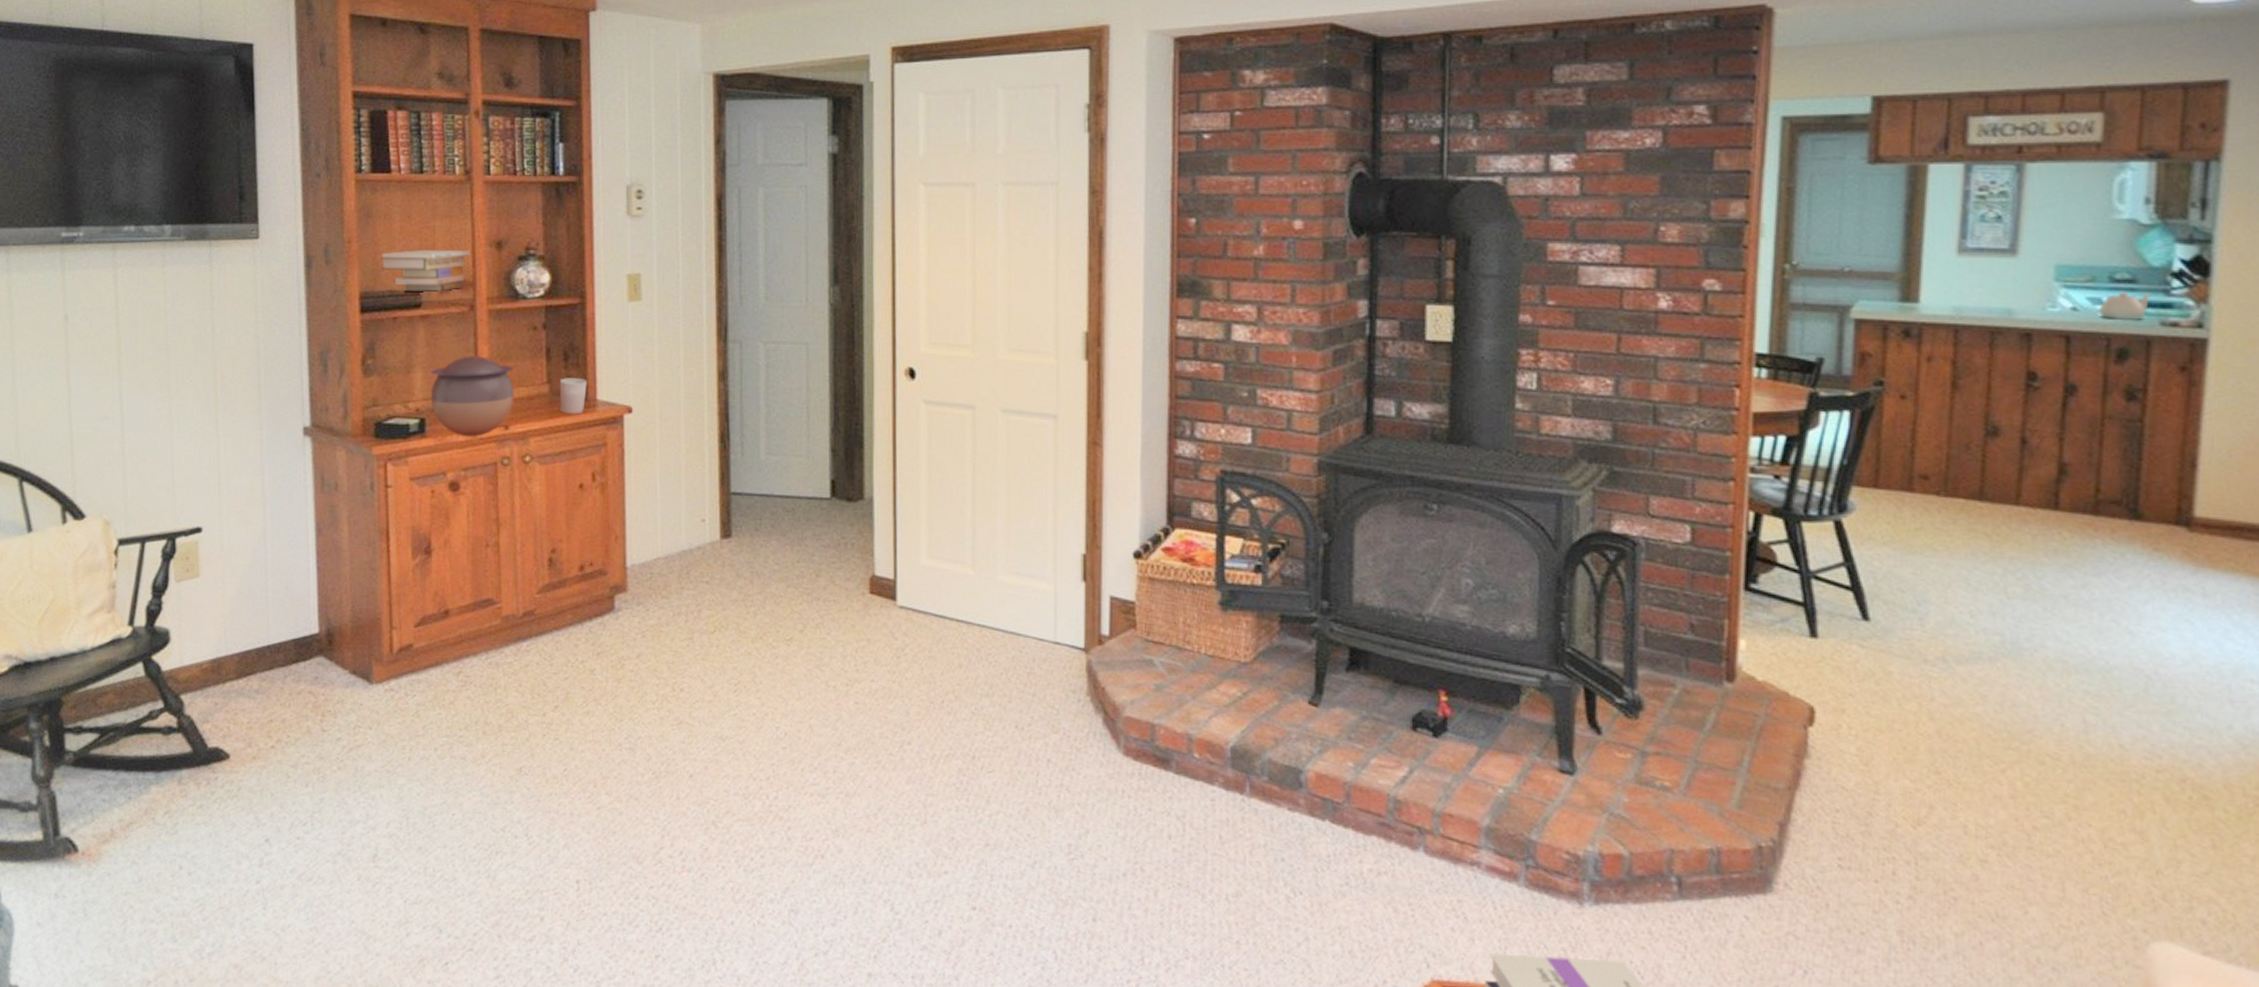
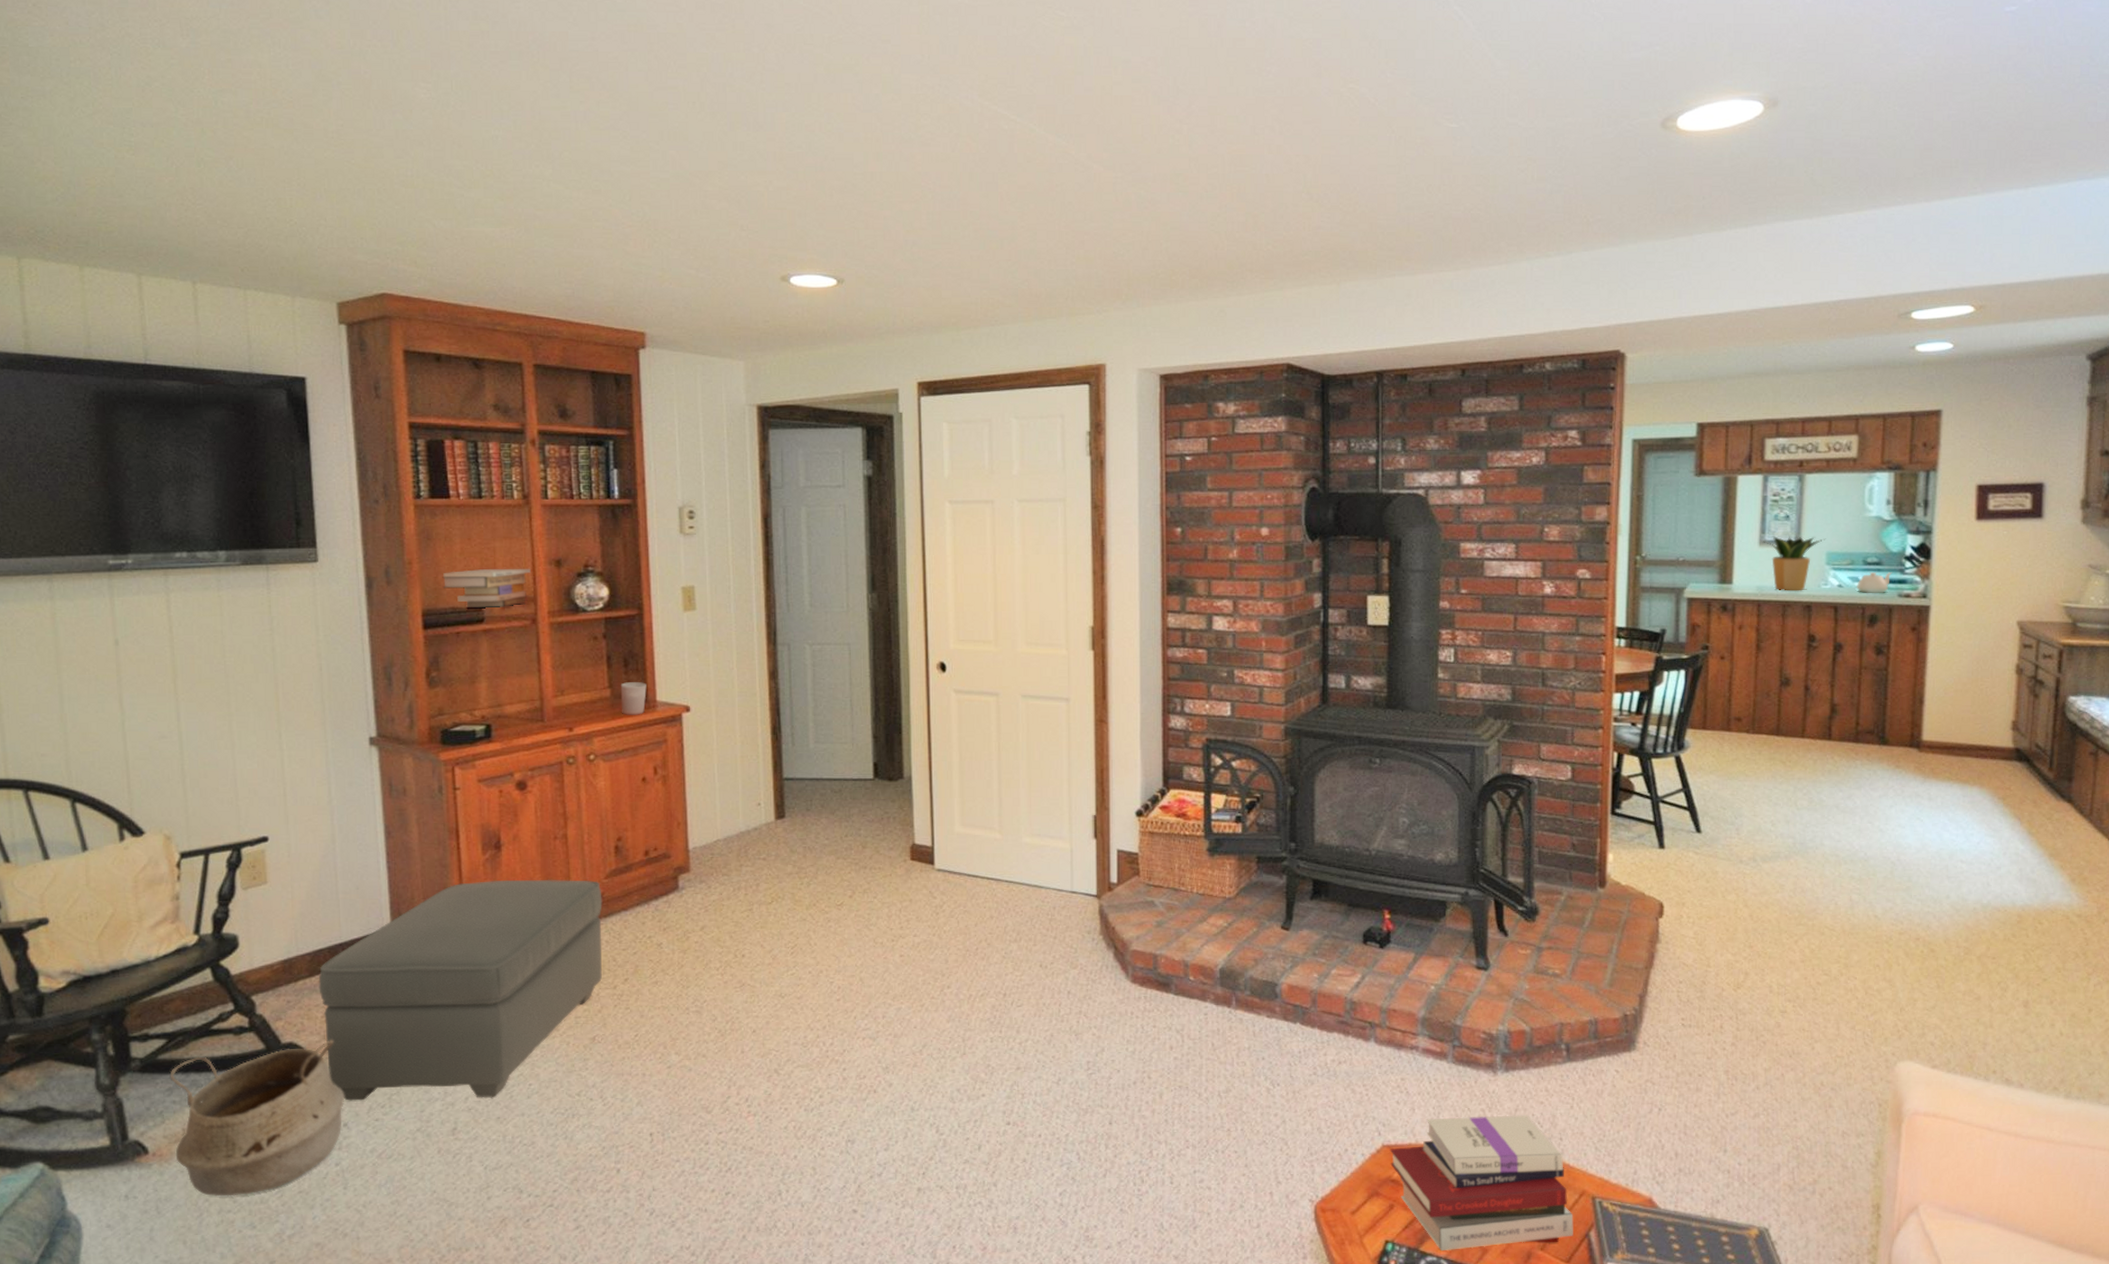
woven basket: none [101,748,268,906] -> present [170,1040,345,1196]
ottoman: none [246,588,534,825] -> present [318,879,603,1101]
decorative bowl: present [430,355,515,437] -> none [495,664,578,740]
potted plant: none [1963,242,2055,316] -> present [1763,536,1826,592]

